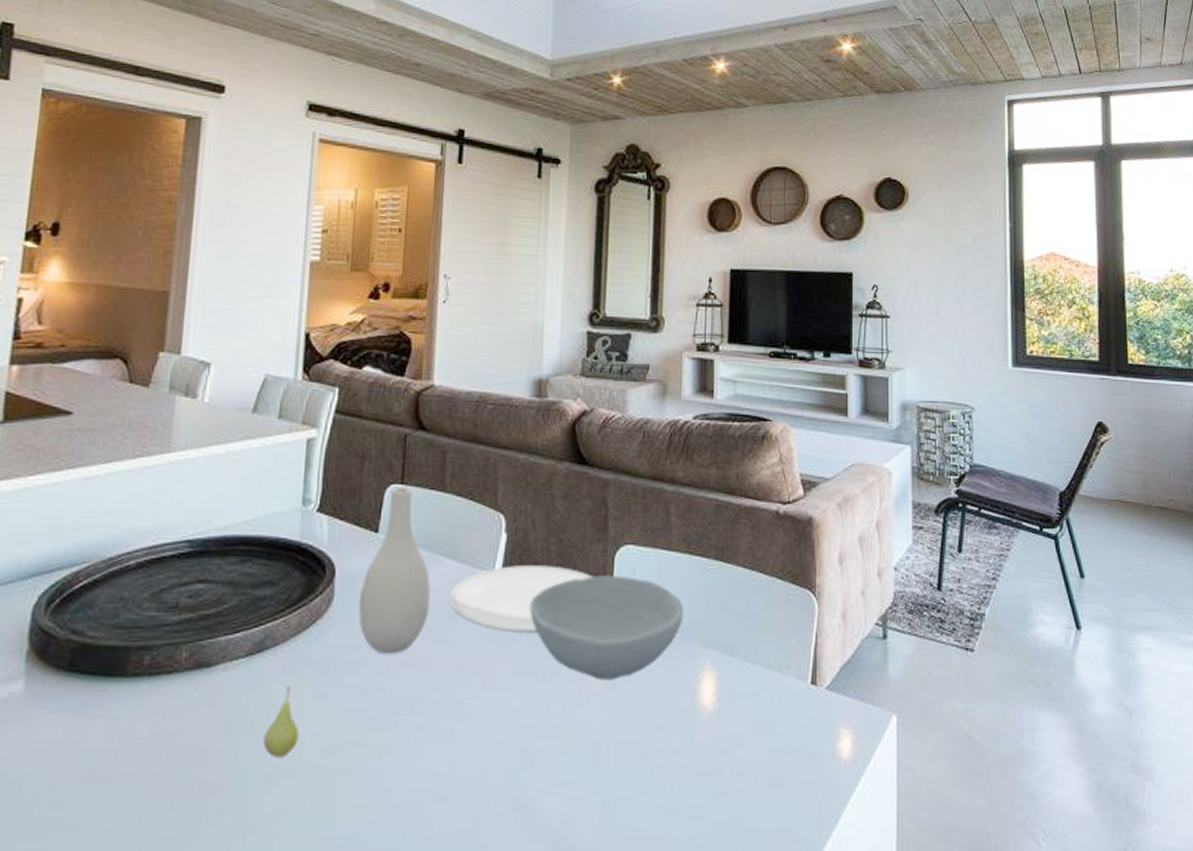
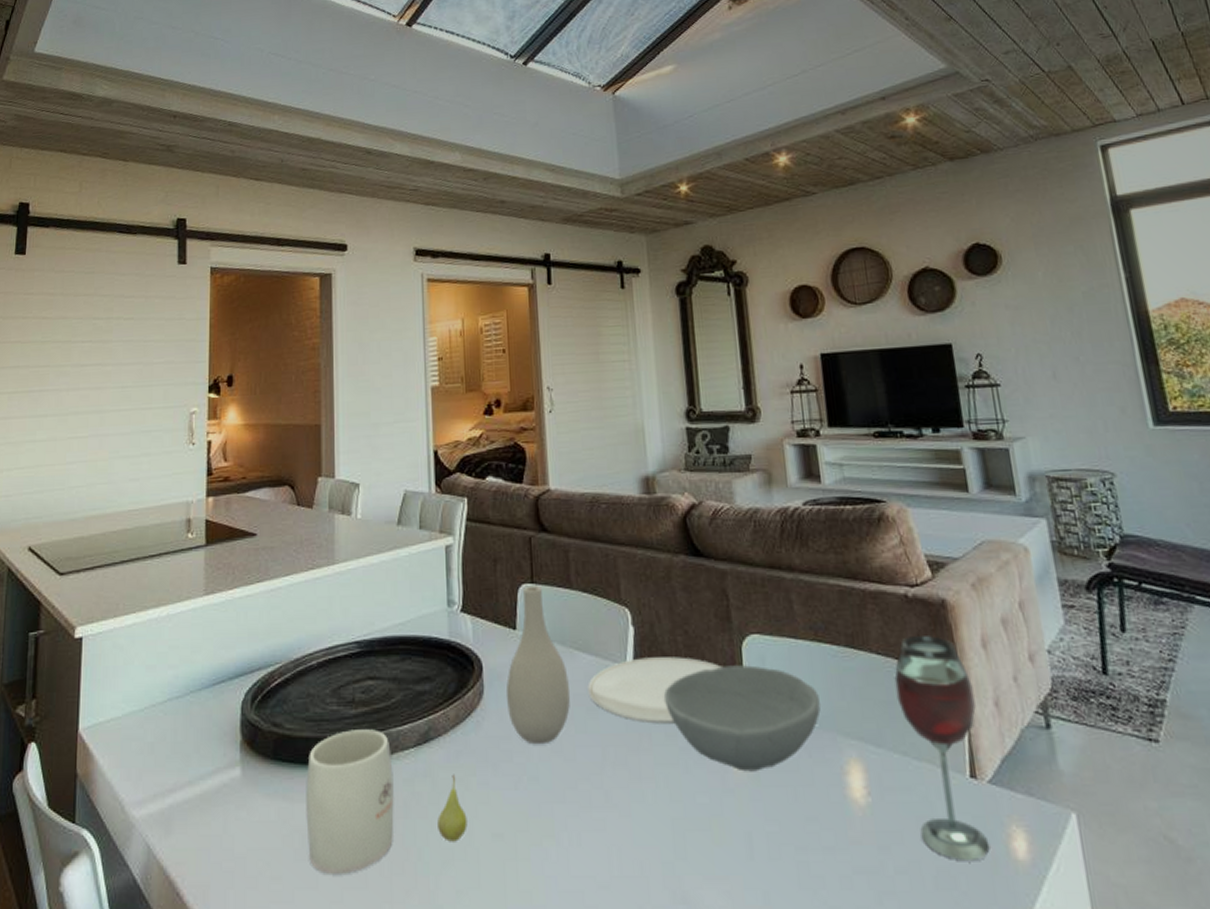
mug: none [103,638,218,797] -> present [306,729,394,874]
wineglass: none [756,551,825,761] -> present [894,636,990,860]

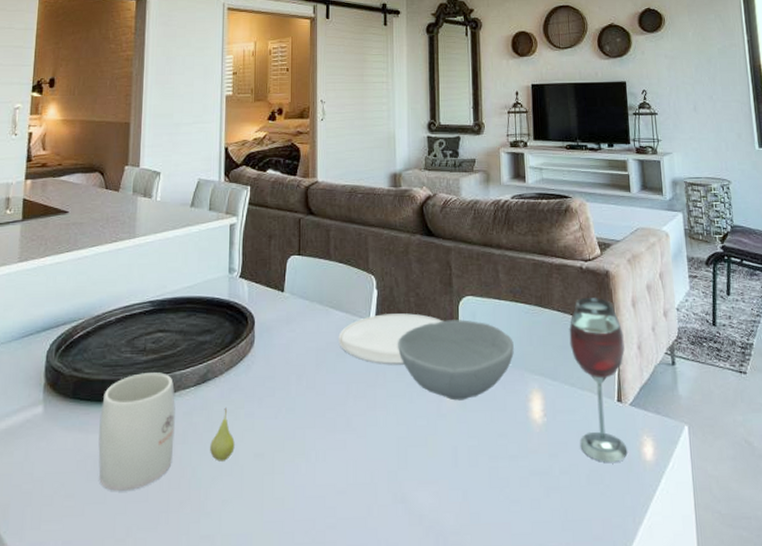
vase: present [505,585,570,745] -> none [272,257,323,383]

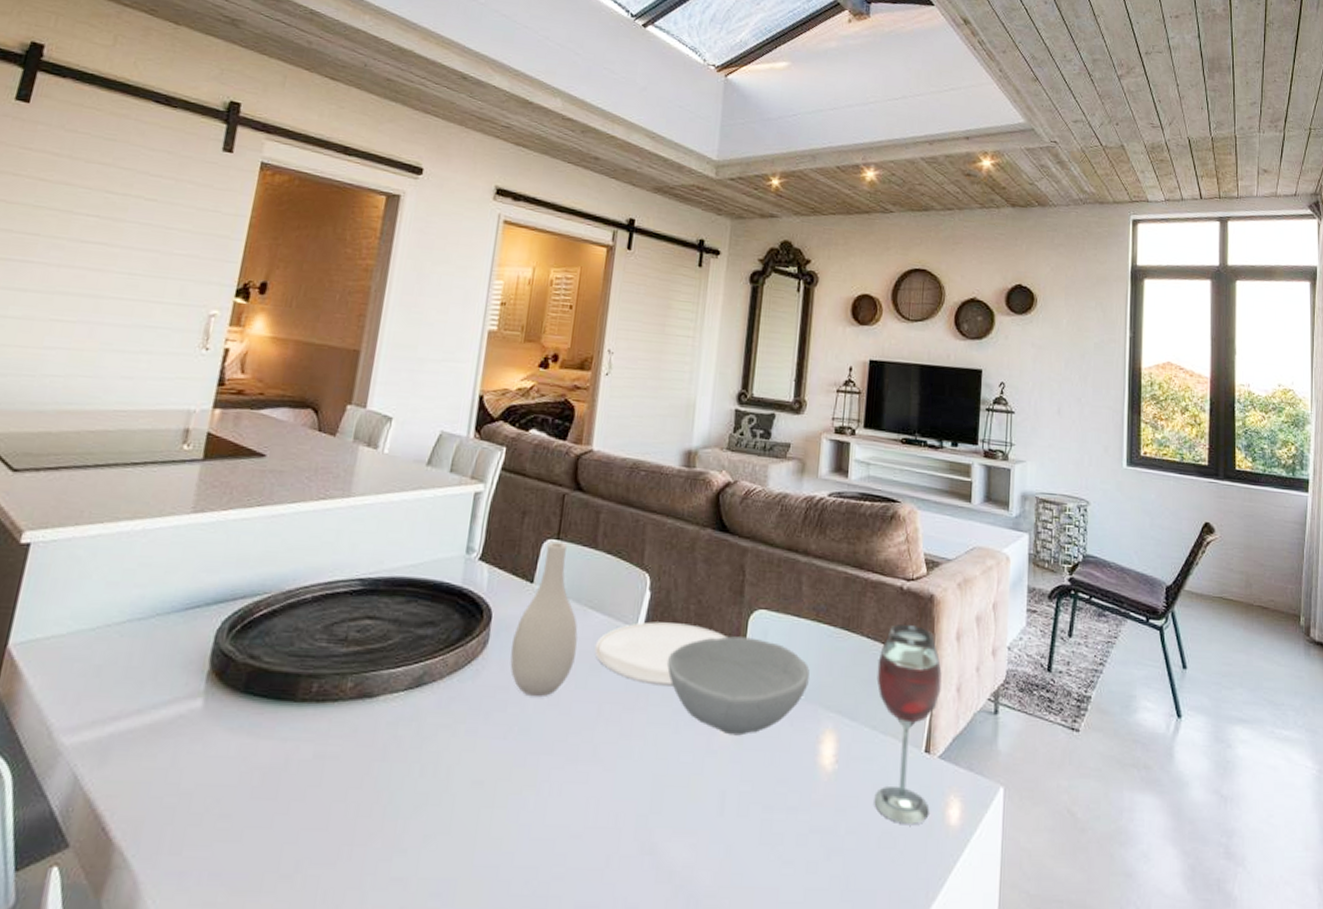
mug: present [98,372,175,491] -> none [267,668,379,815]
fruit: present [210,407,235,462] -> none [415,720,449,787]
vase: none [272,257,323,383] -> present [510,541,578,697]

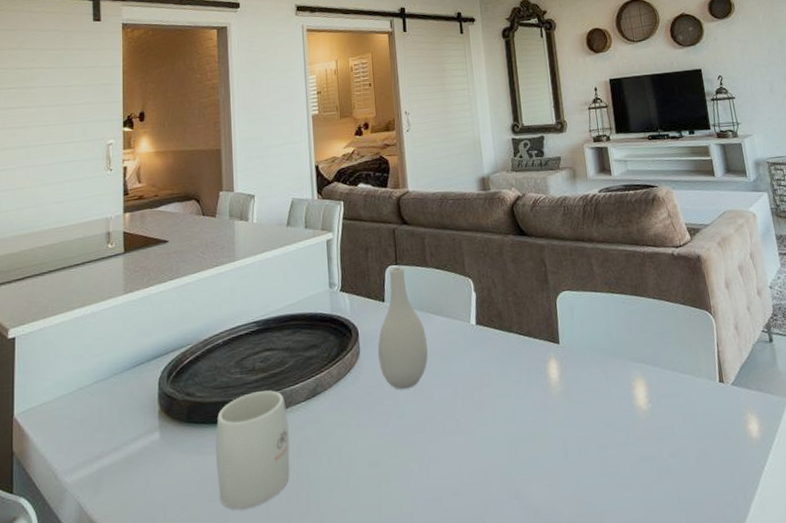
mug: none [267,668,379,815] -> present [215,390,290,510]
plate: present [594,621,727,686] -> none [441,312,542,365]
bowl: present [666,636,810,736] -> none [499,314,614,395]
wineglass: present [874,624,942,824] -> none [665,282,734,443]

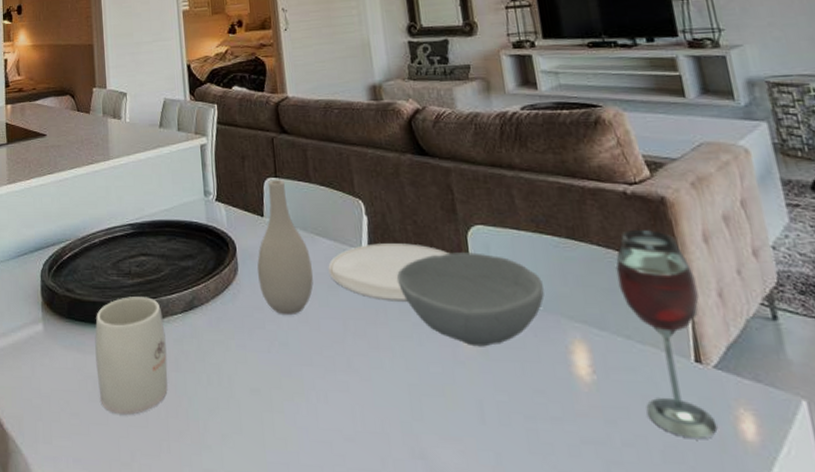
plate: none [441,312,542,365] -> present [328,243,450,302]
bowl: none [499,314,614,395] -> present [396,252,544,347]
wineglass: none [665,282,734,443] -> present [615,230,717,438]

